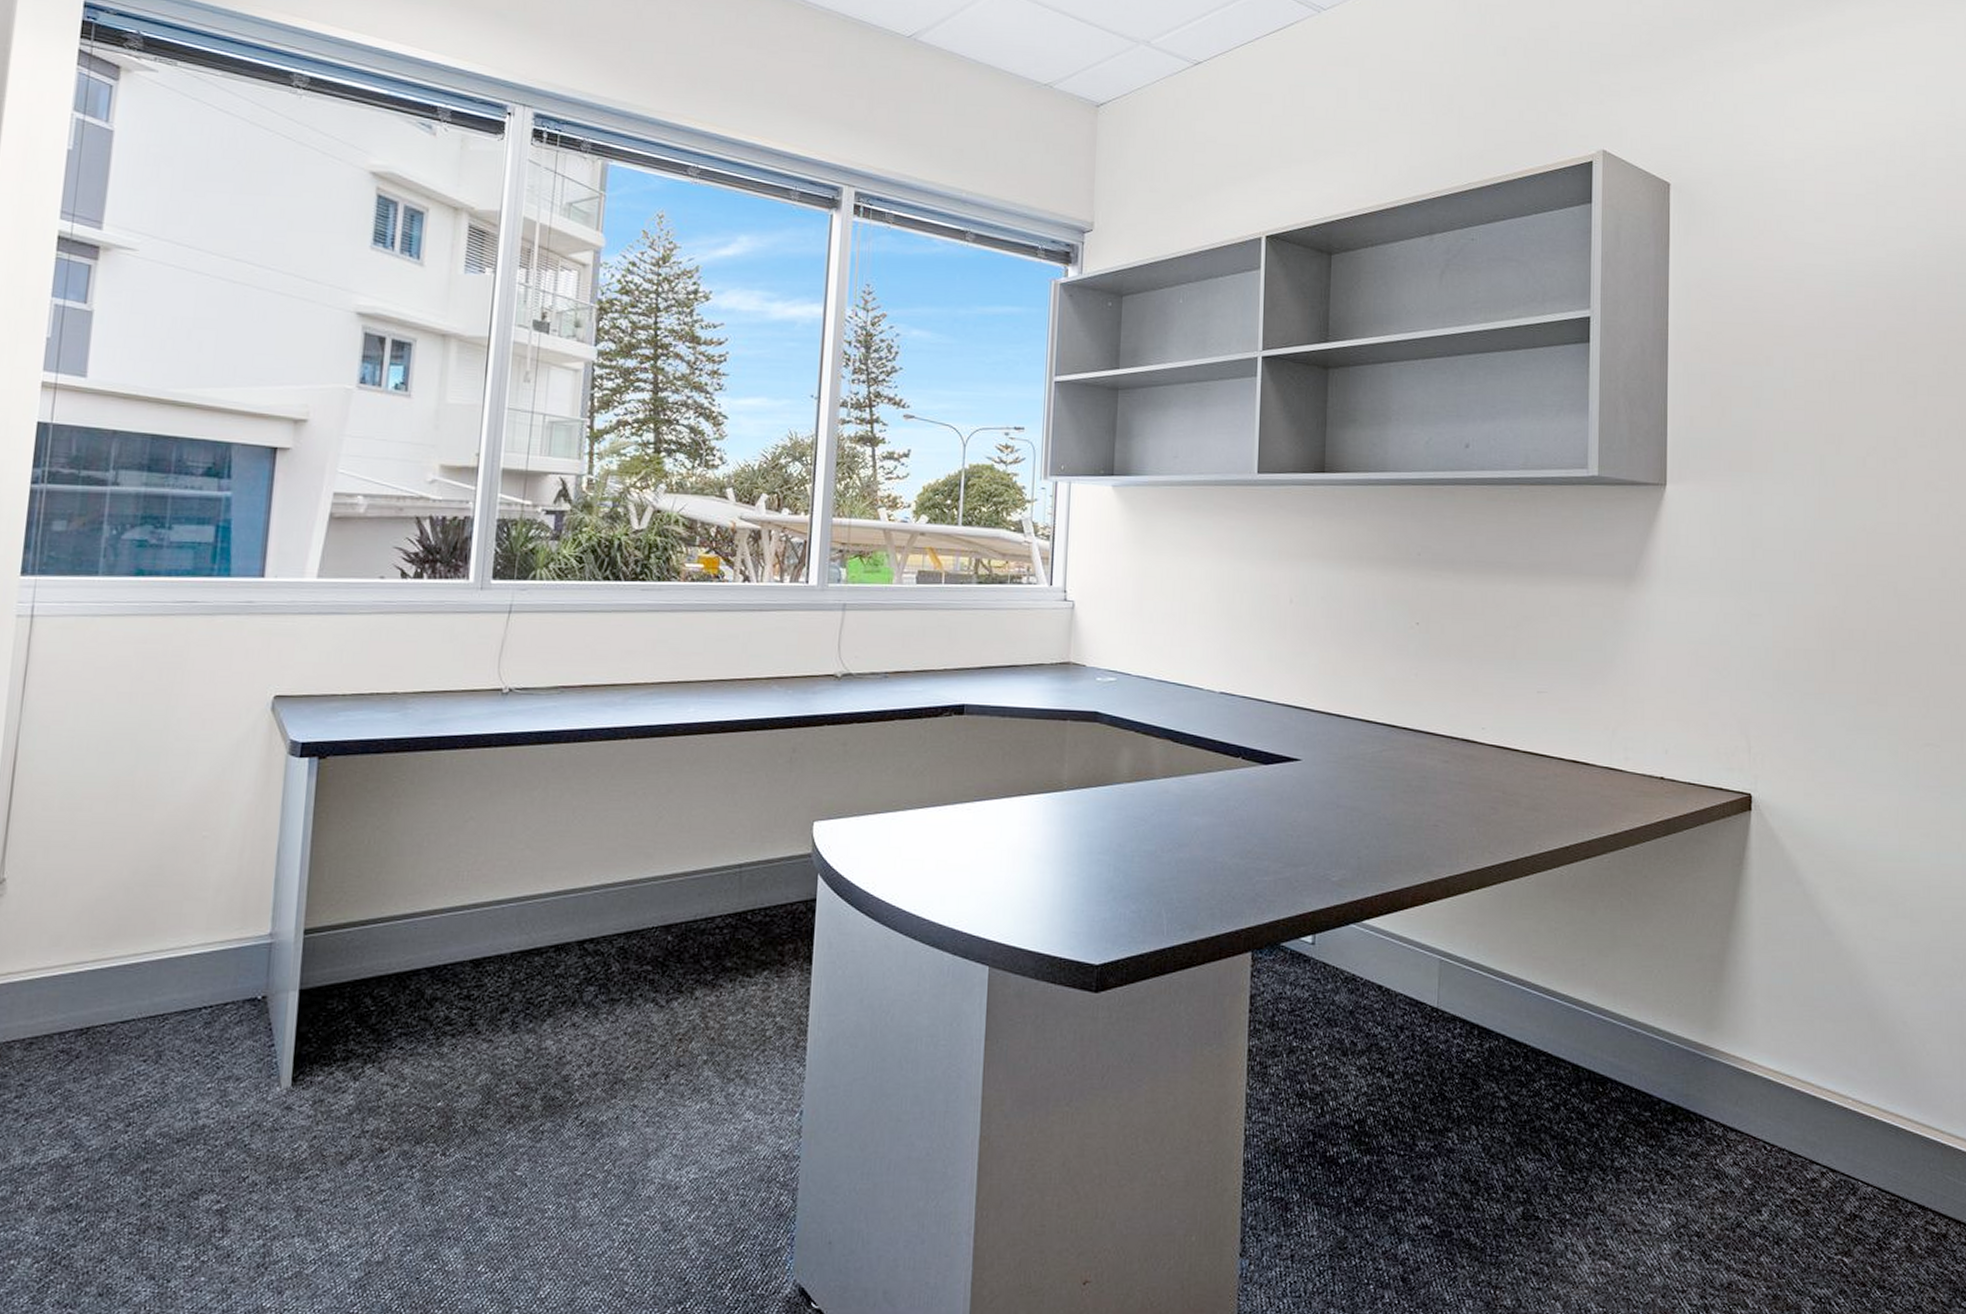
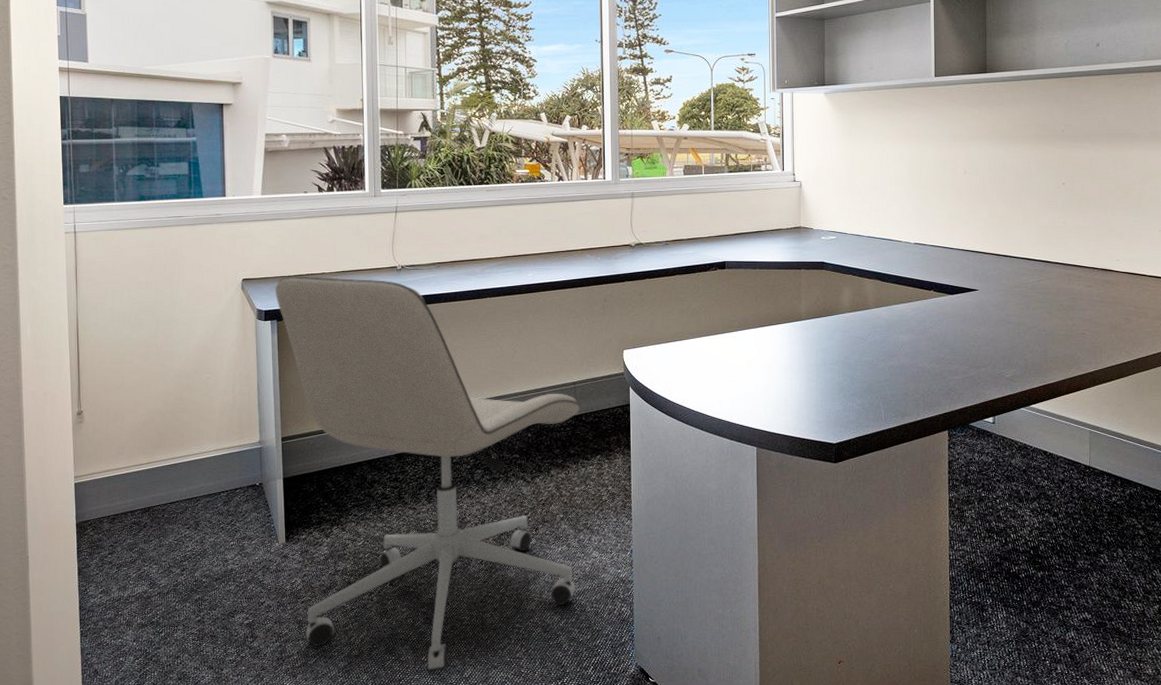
office chair: none [305,695,747,1290] -> present [275,276,581,673]

